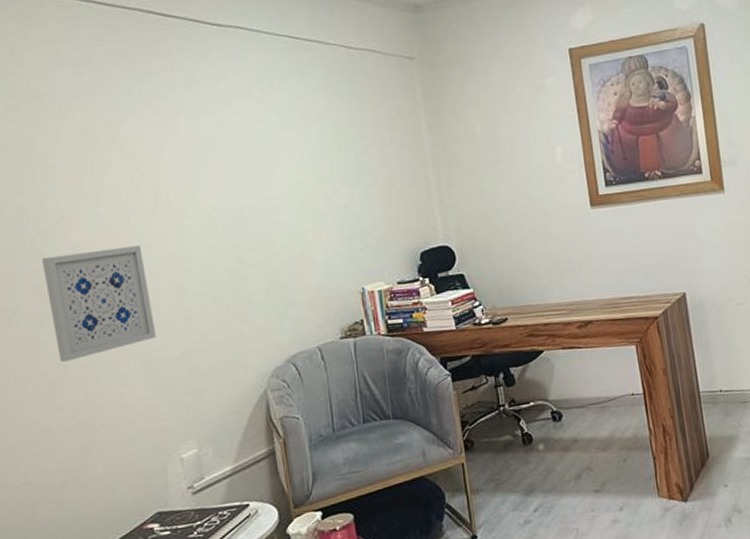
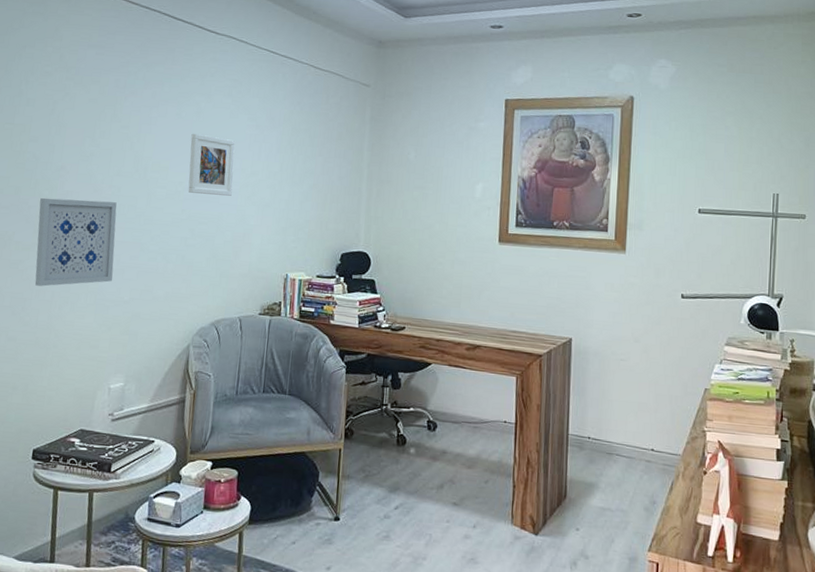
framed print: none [214,147,279,218] -> present [188,133,235,196]

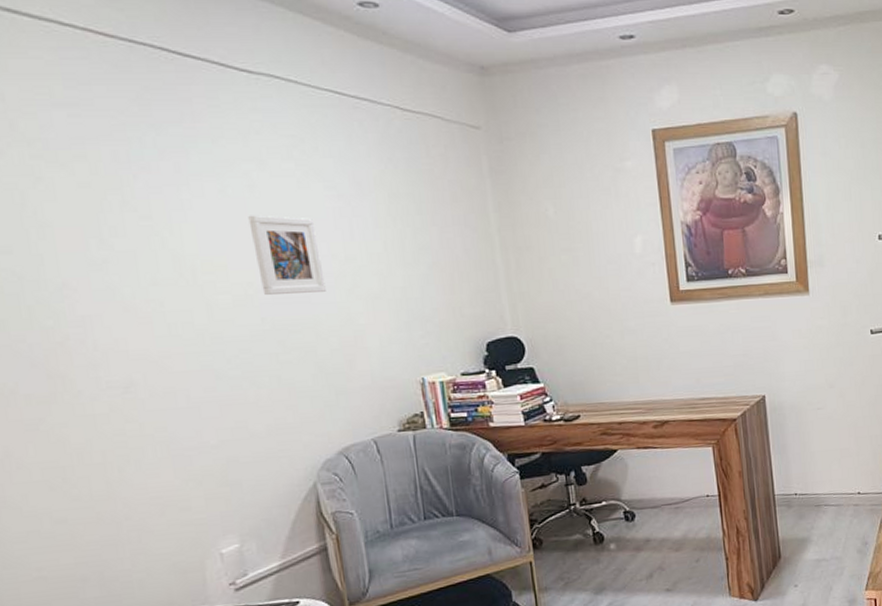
wall art: present [34,197,117,287] -> none [43,321,187,448]

